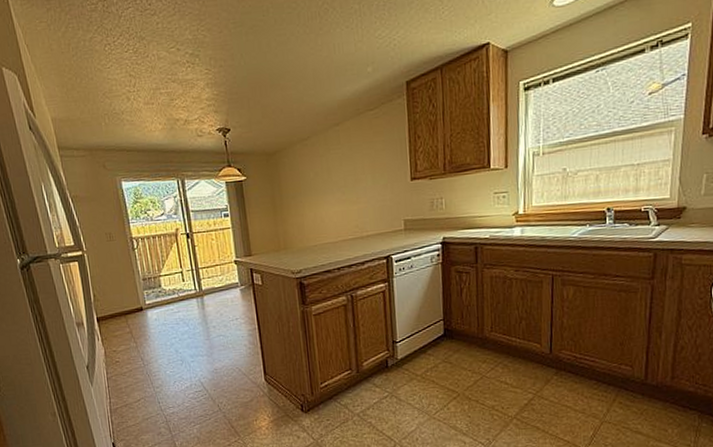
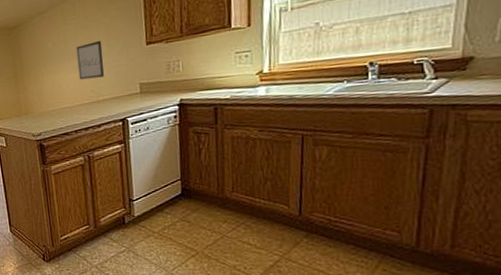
wall art: none [340,173,369,214] -> present [76,41,104,80]

